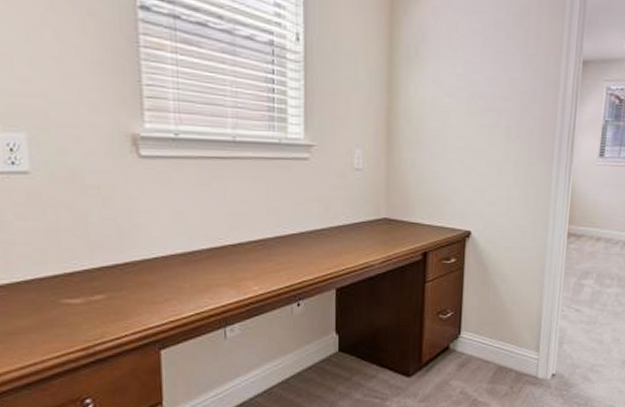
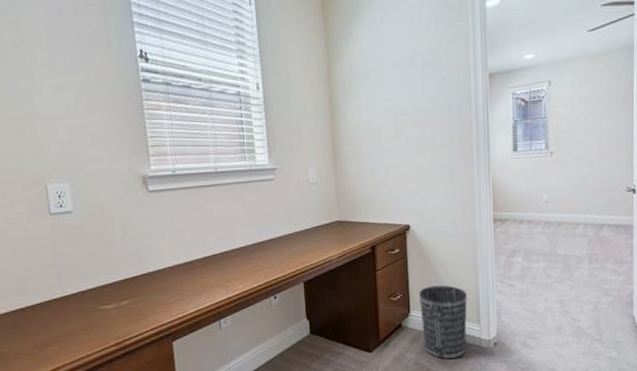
wastebasket: none [473,305,528,390] -> present [419,285,467,360]

